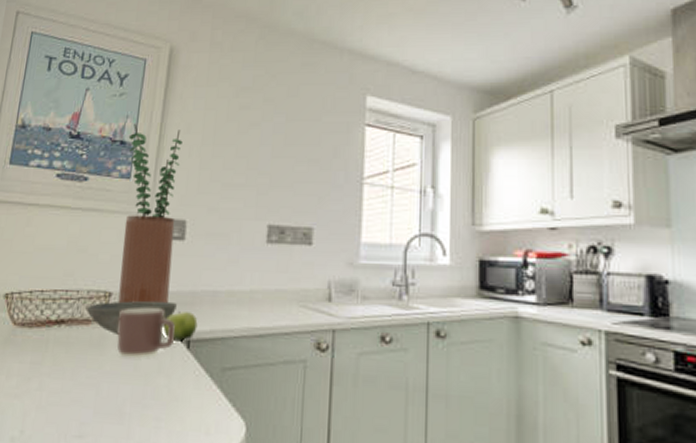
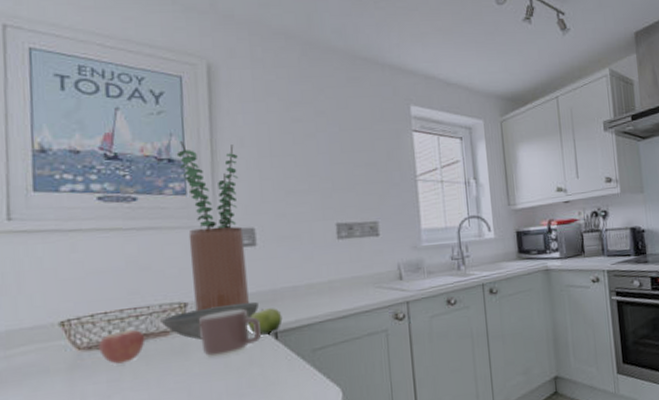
fruit: none [30,305,70,347] -> present [98,324,146,364]

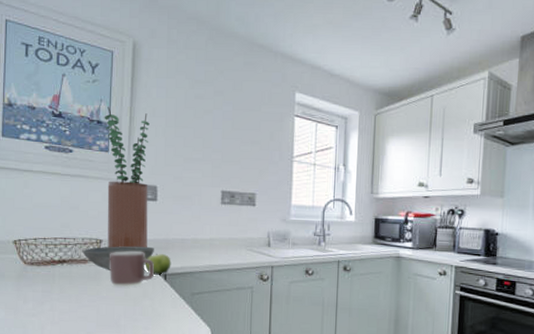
fruit: present [98,324,146,364] -> none [38,249,70,280]

